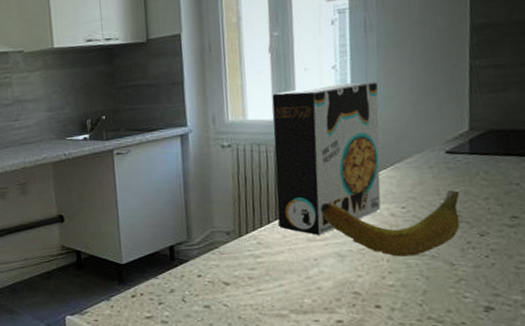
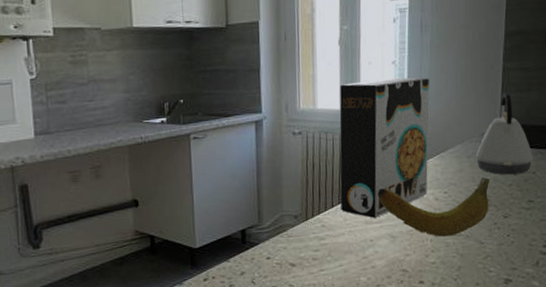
kettle: none [439,93,515,187] -> present [475,92,533,175]

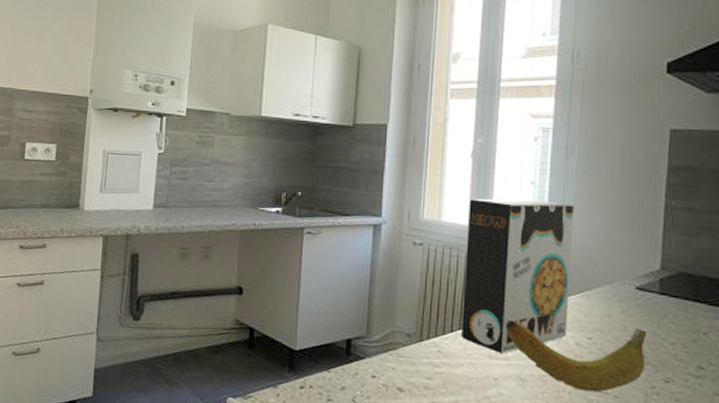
kettle: present [475,92,533,175] -> none [628,233,704,332]

